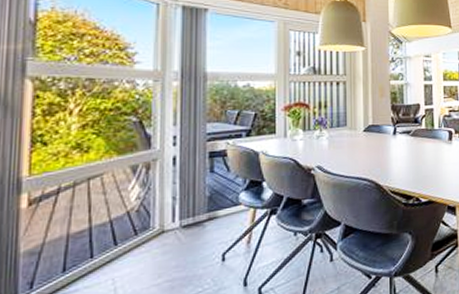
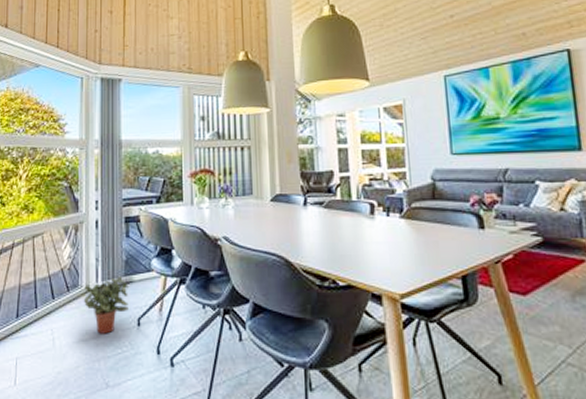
potted plant: none [155,212,212,276] -> present [83,275,128,334]

